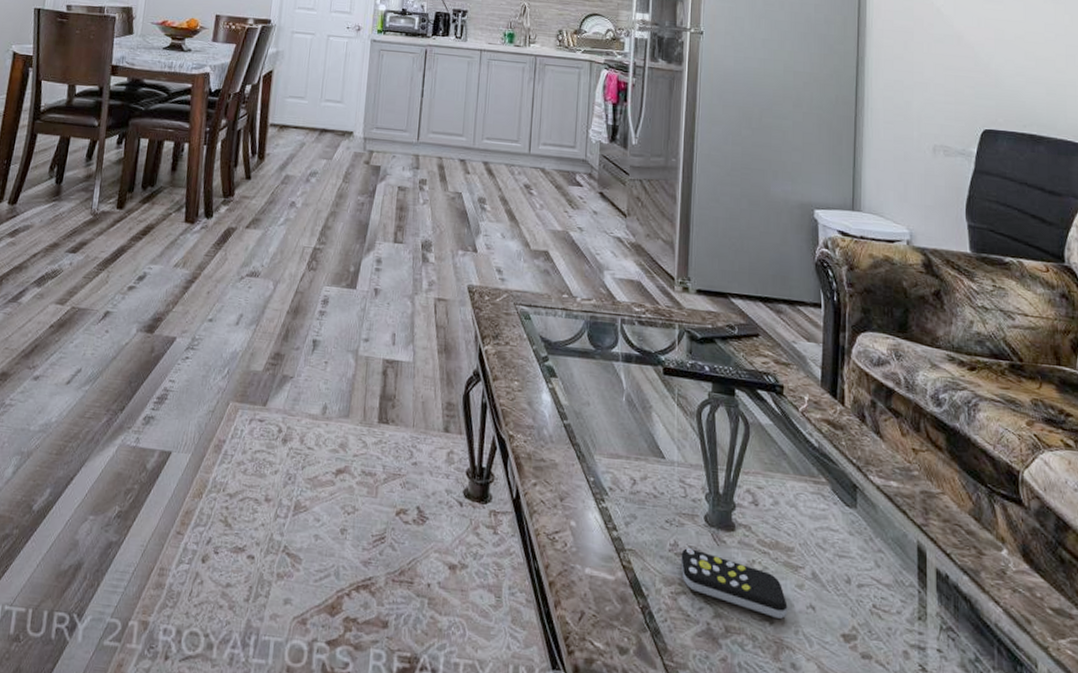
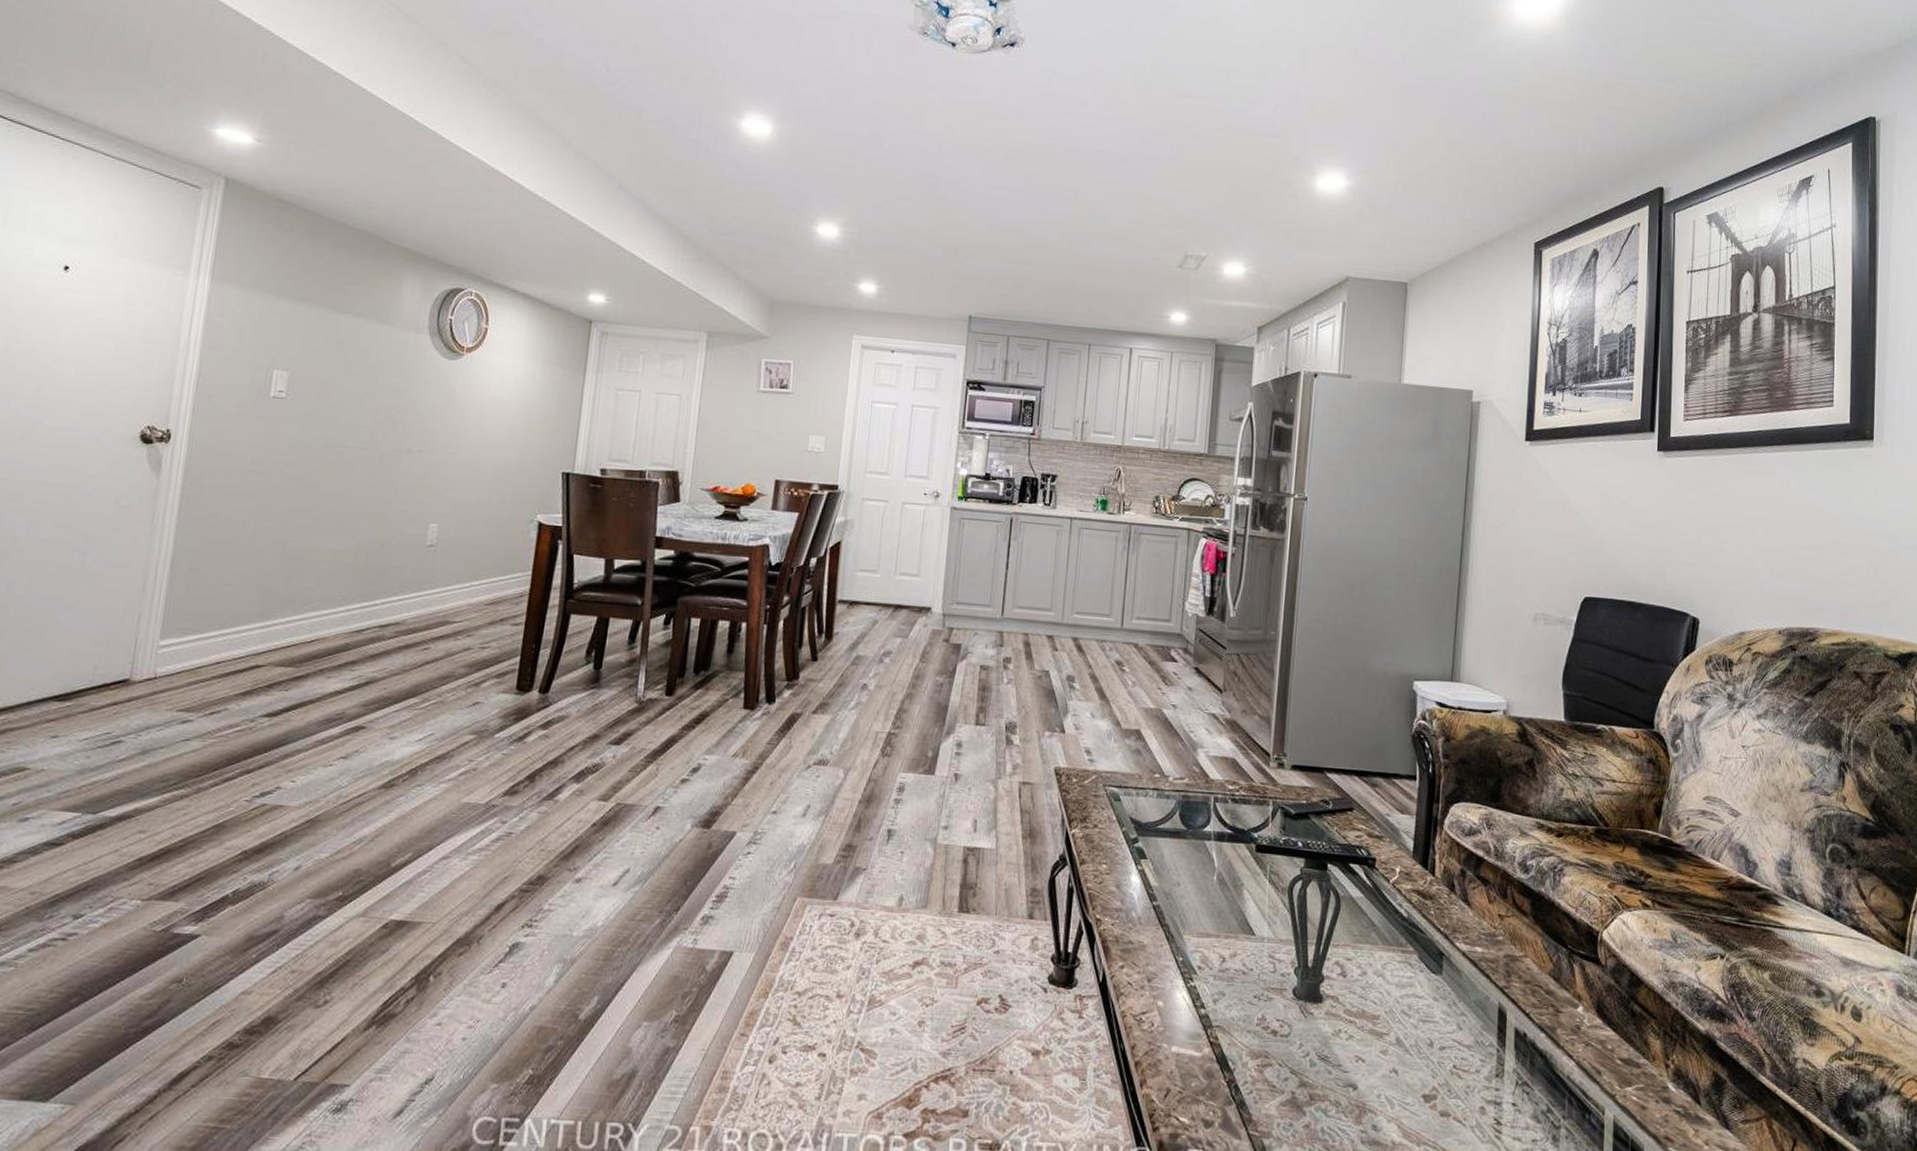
remote control: present [681,548,788,619] -> none [1268,1021,1371,1084]

